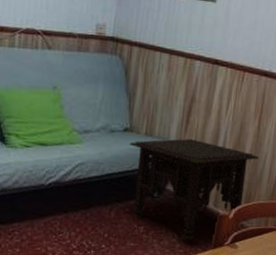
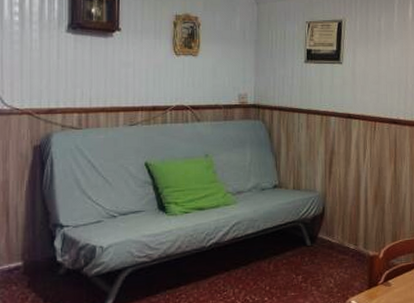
side table: present [130,139,259,241] -> none [280,188,399,284]

